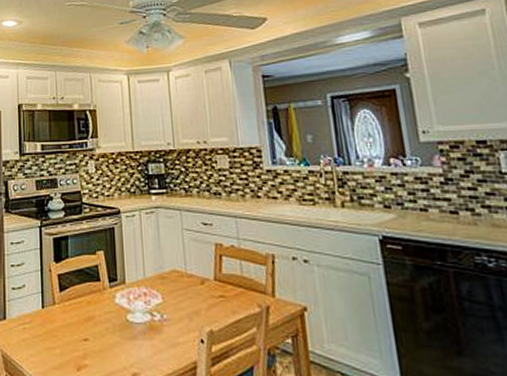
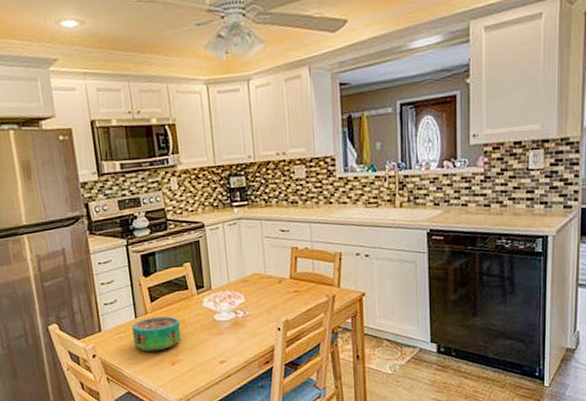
decorative bowl: none [37,308,89,352] -> present [132,316,181,353]

